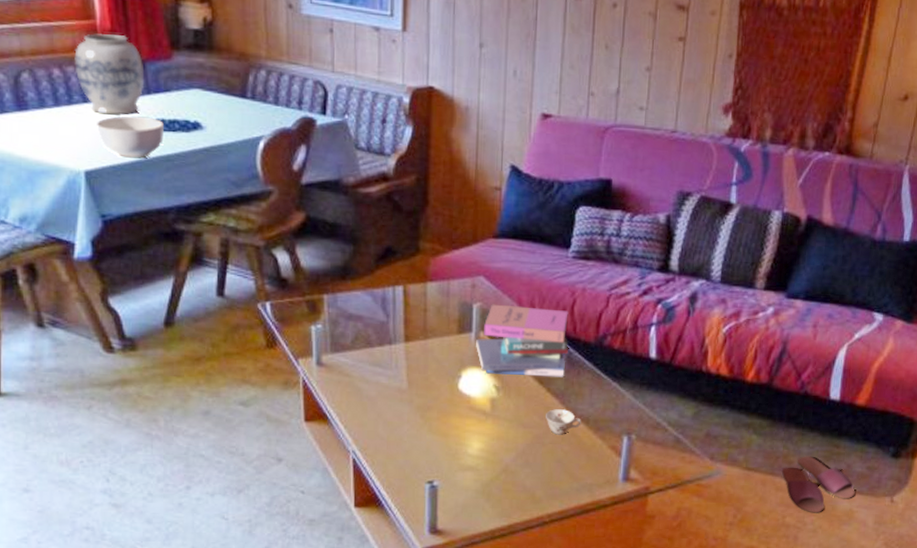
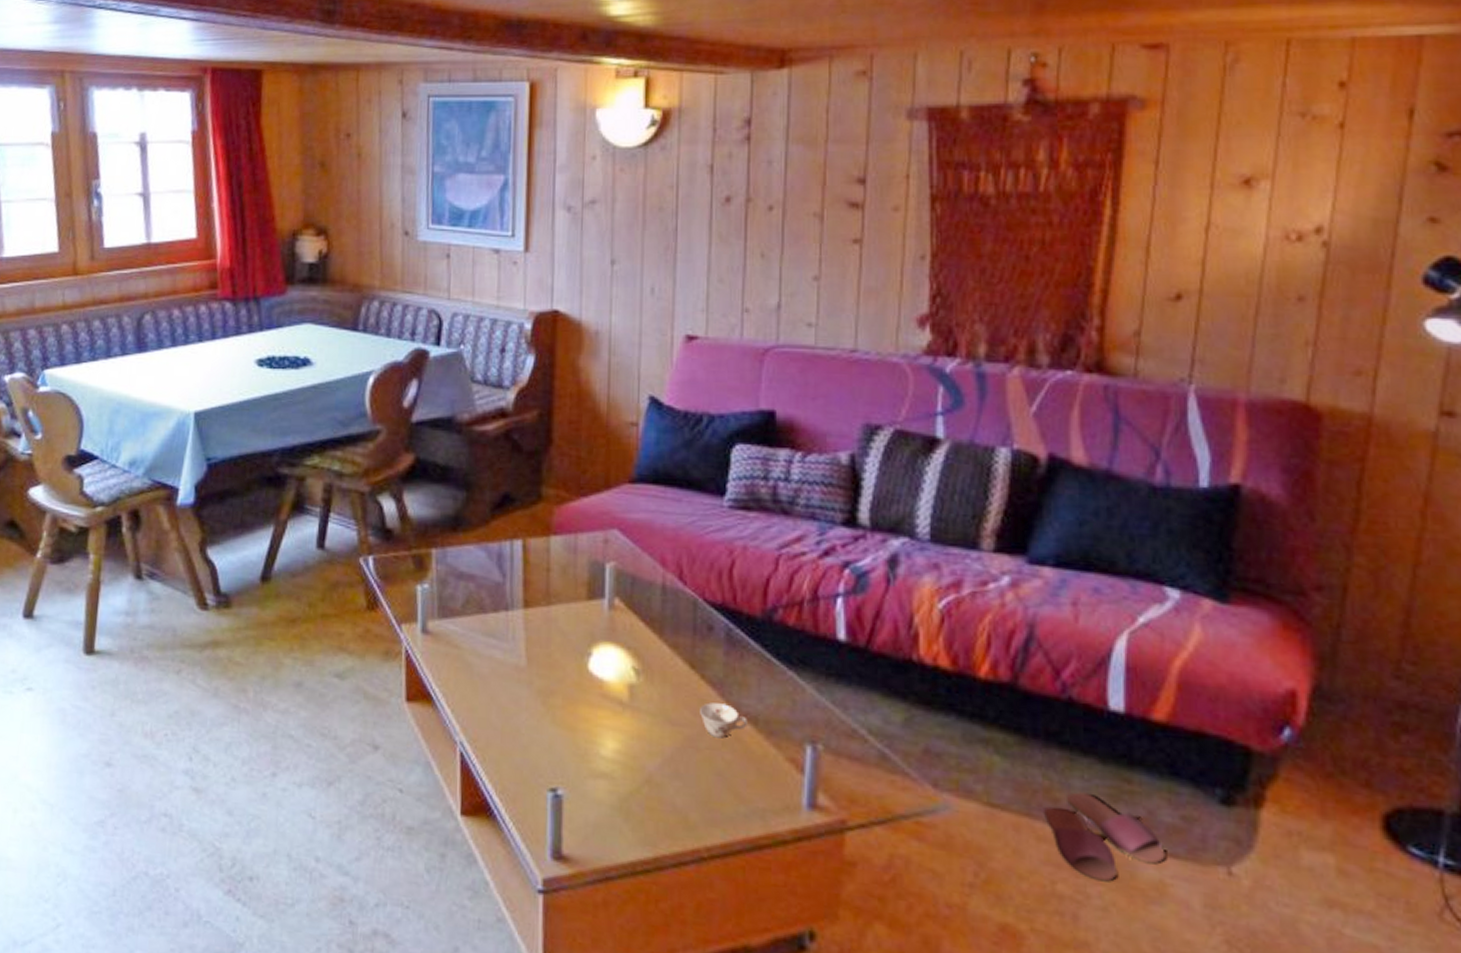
vase: present [74,33,145,115] -> none [193,273,259,354]
bowl: present [97,115,164,158] -> none [209,354,274,398]
books: present [476,304,569,377] -> none [610,564,727,661]

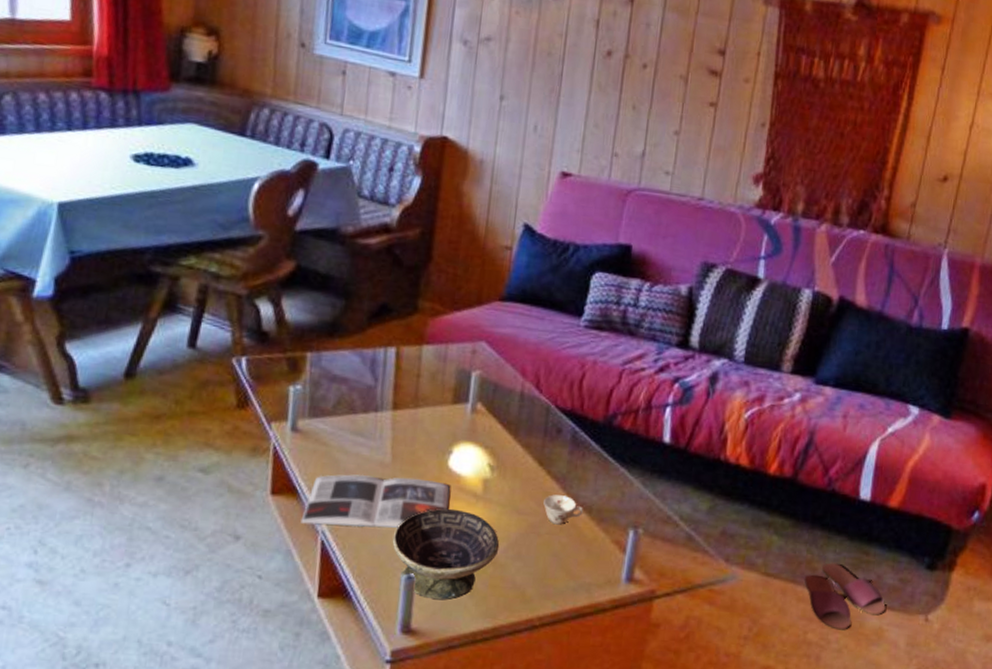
magazine: none [438,679,592,740] -> present [300,474,450,529]
decorative bowl: none [534,718,654,824] -> present [392,508,500,601]

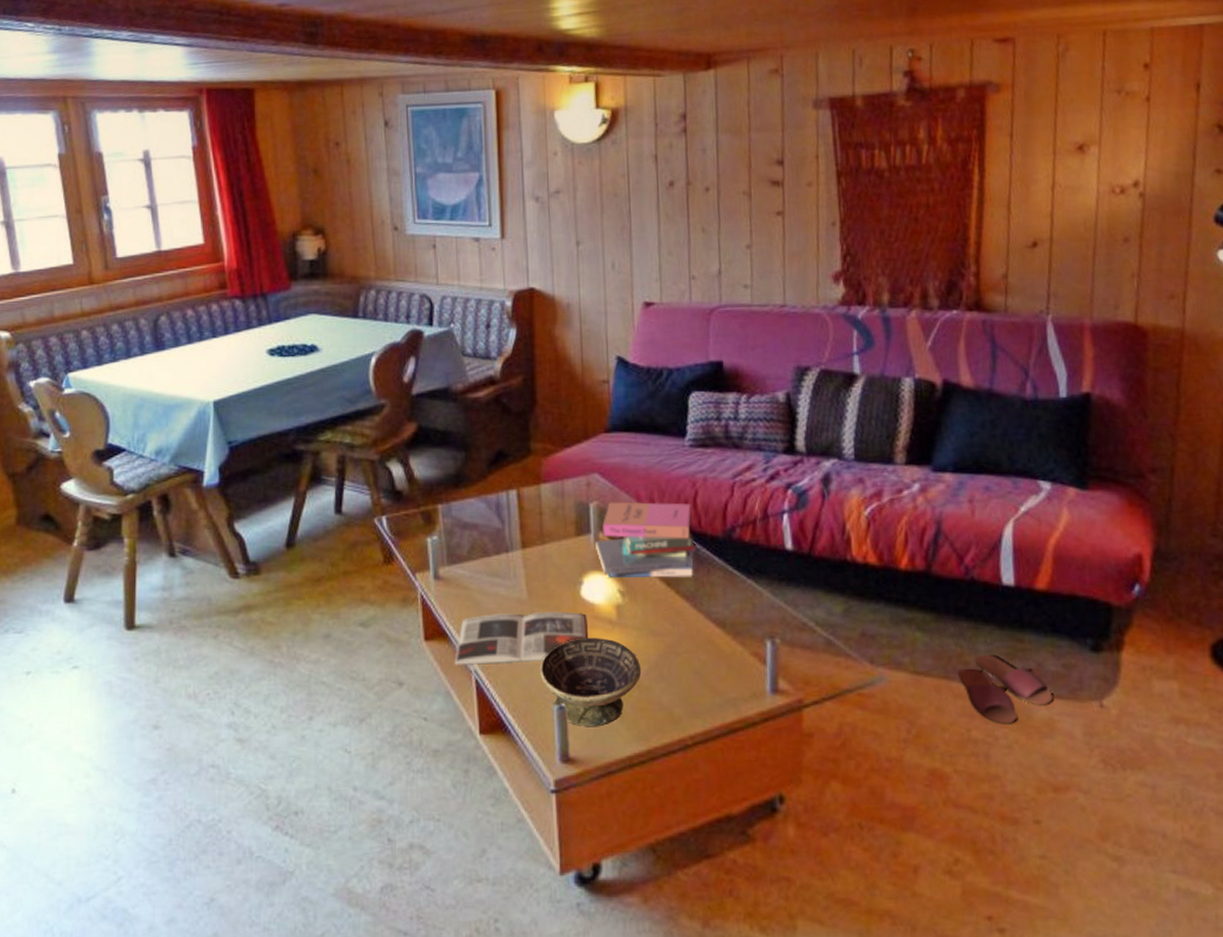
books: none [471,373,577,459] -> present [596,502,695,579]
teacup: present [543,494,583,525] -> none [677,613,717,643]

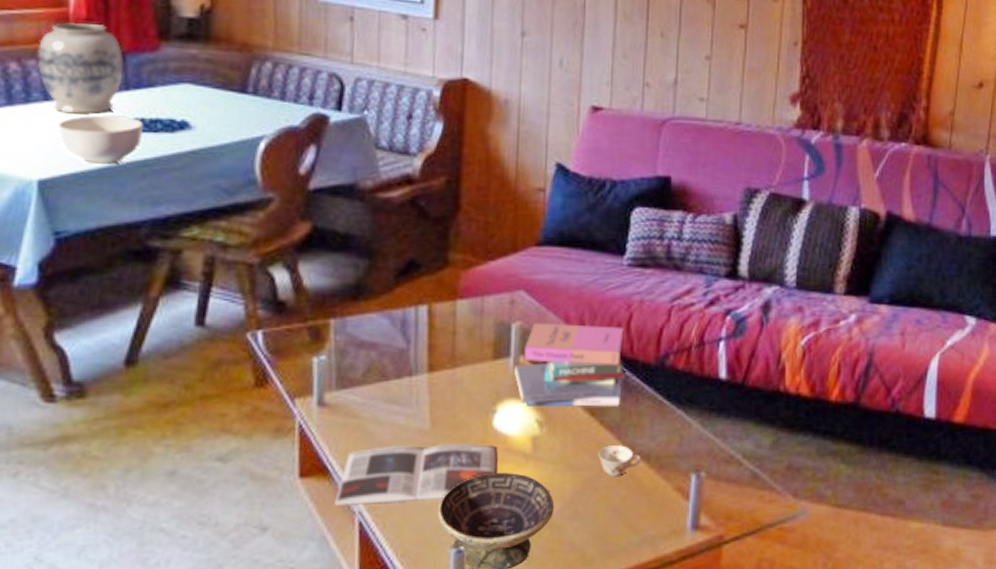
vase: none [205,273,266,347] -> present [36,23,124,114]
bowl: none [224,345,284,385] -> present [59,115,143,164]
teacup: none [677,613,717,643] -> present [598,445,641,477]
slippers: present [958,654,1053,725] -> none [877,486,960,556]

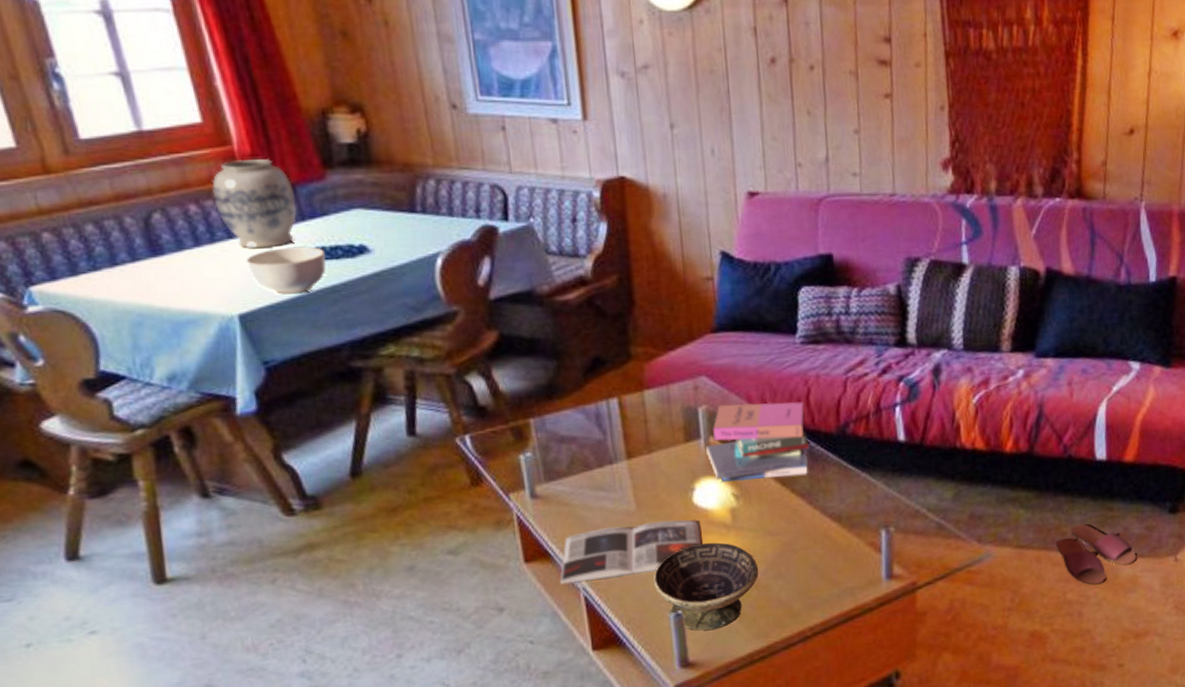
teacup: present [598,445,641,477] -> none [793,509,833,539]
slippers: none [877,486,960,556] -> present [1056,524,1136,585]

